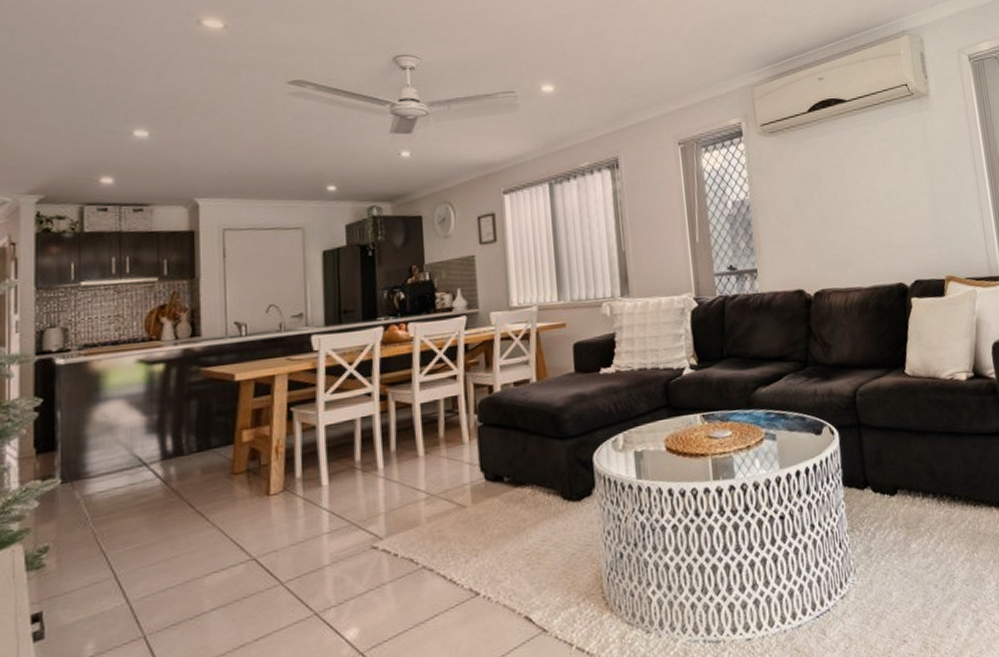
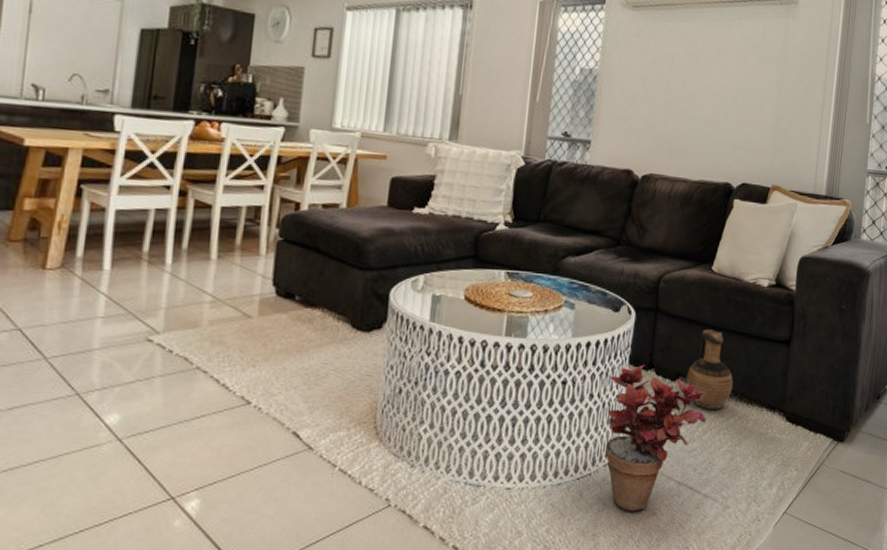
potted plant: none [826,483,936,643] -> present [605,364,706,512]
ceramic jug: none [904,434,956,520] -> present [686,329,734,411]

